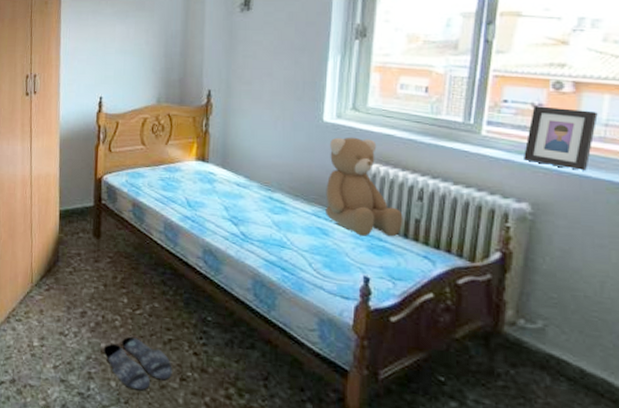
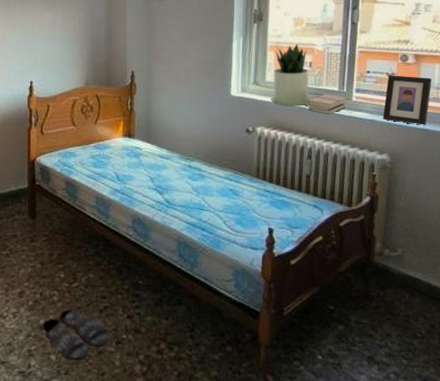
teddy bear: present [325,137,403,237] -> none [235,108,297,193]
planter: none [372,65,426,139] -> present [270,44,311,106]
books: none [417,125,475,151] -> present [305,94,348,115]

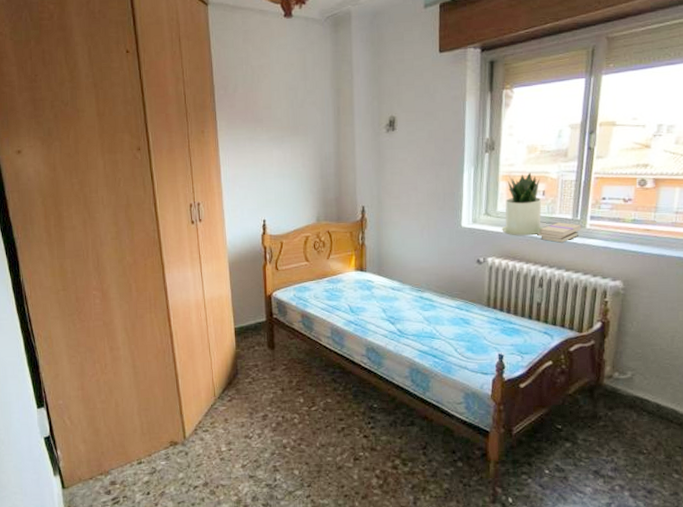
slippers: present [42,309,109,360] -> none [285,430,347,474]
picture frame: present [383,75,432,125] -> none [618,200,671,251]

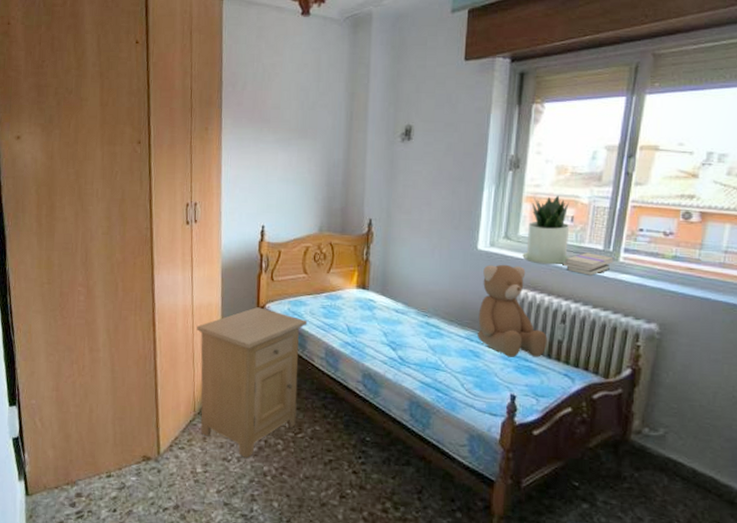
nightstand: none [210,296,313,434] -> present [197,307,308,459]
teddy bear: none [466,238,528,321] -> present [477,264,547,358]

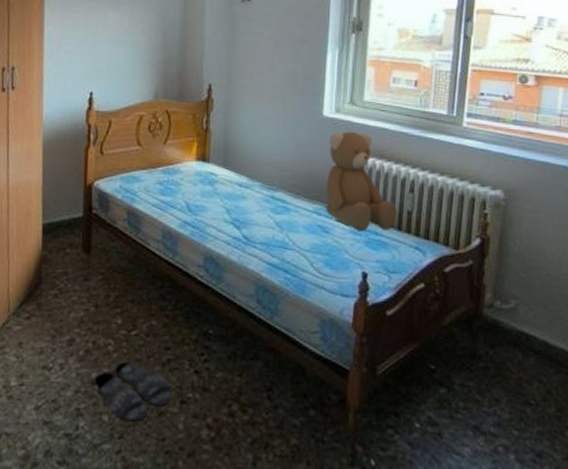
nightstand: present [197,307,308,459] -> none [13,185,142,365]
slippers: none [266,459,332,509] -> present [94,361,172,421]
planter: present [522,195,570,265] -> none [368,59,416,131]
books: present [562,252,614,277] -> none [408,118,458,143]

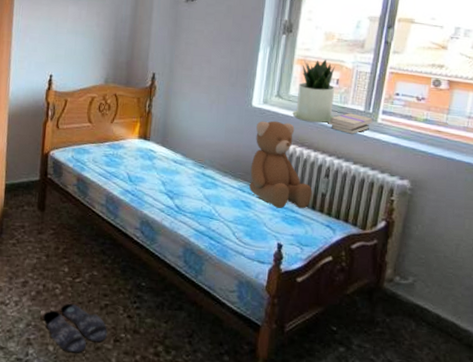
planter: none [368,59,416,131] -> present [292,59,335,124]
books: none [408,118,458,143] -> present [328,113,373,135]

